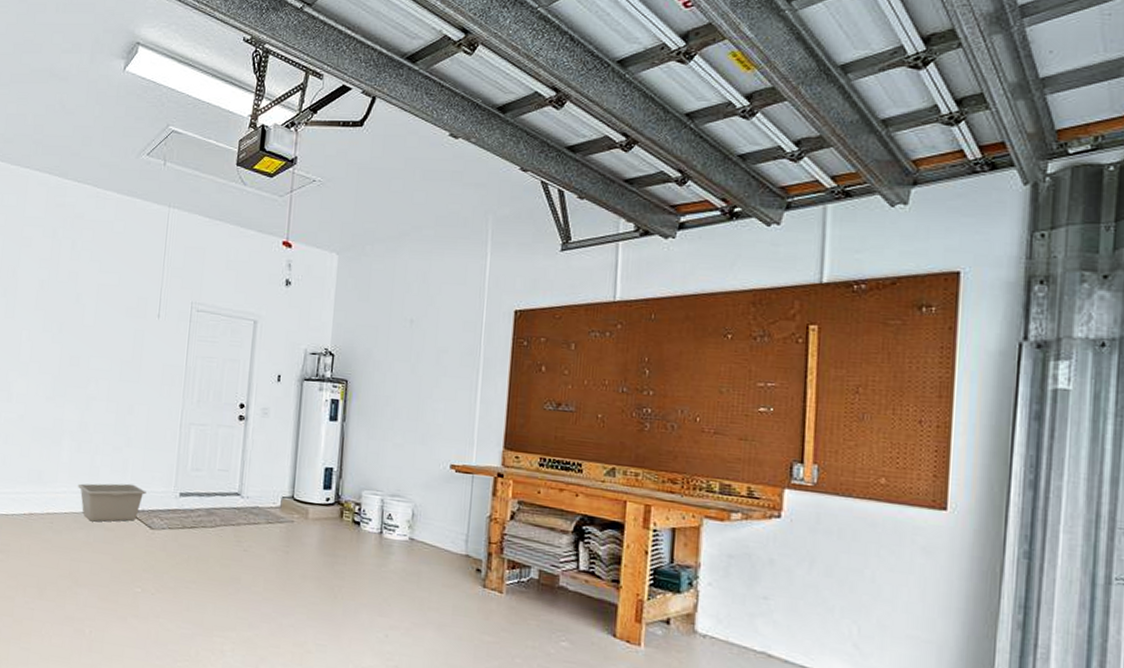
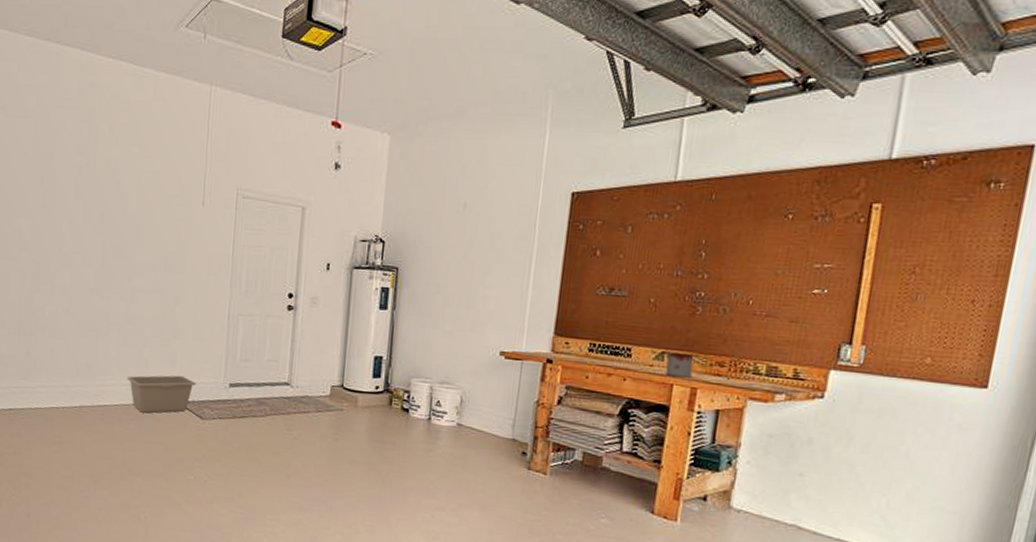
paint can: none [613,467,649,496] -> present [662,351,698,379]

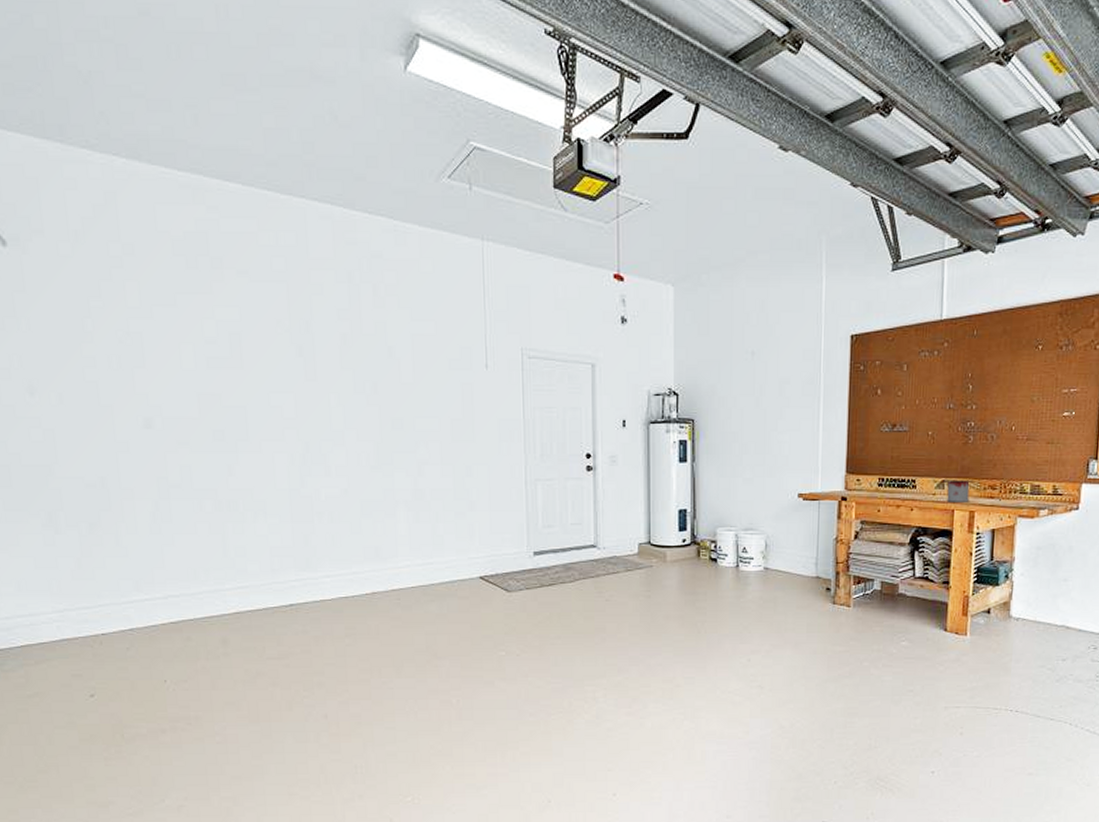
storage bin: present [127,375,196,413] -> none [421,549,498,592]

